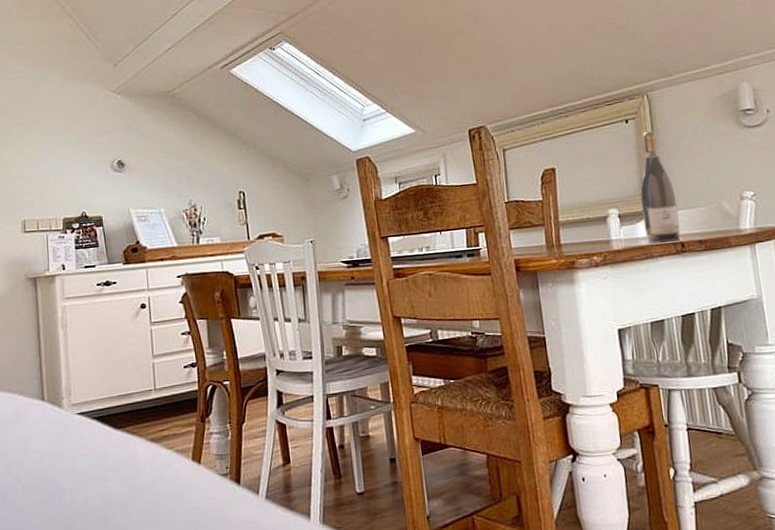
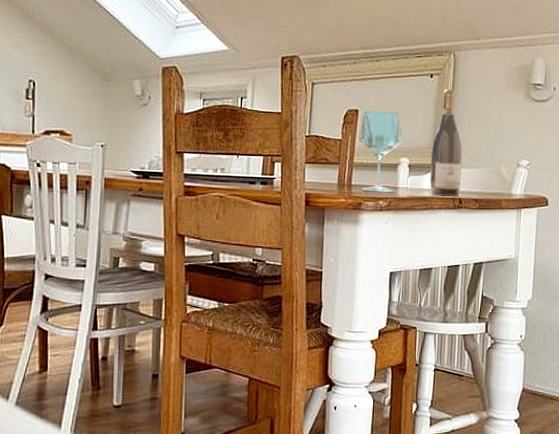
wine glass: none [558,163,610,250] -> present [357,110,402,193]

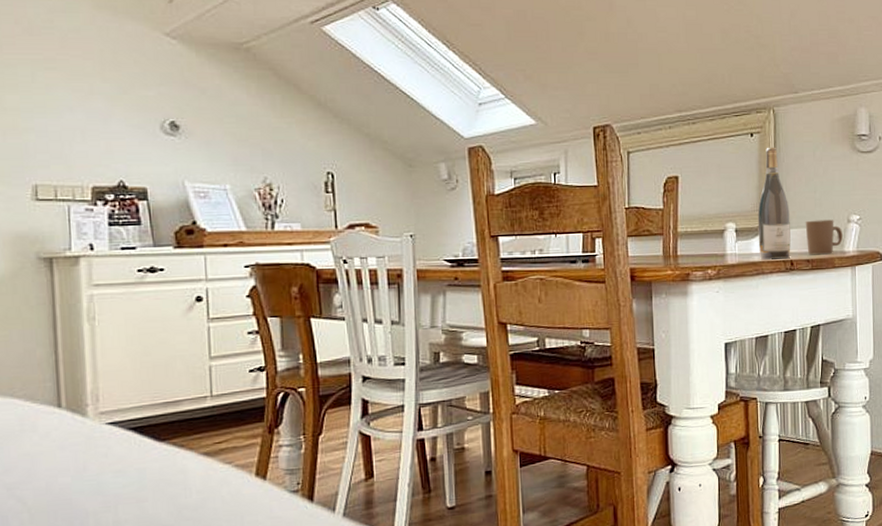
wine glass: present [357,110,402,193] -> none [679,175,726,262]
mug: none [476,161,511,196] -> present [805,219,843,255]

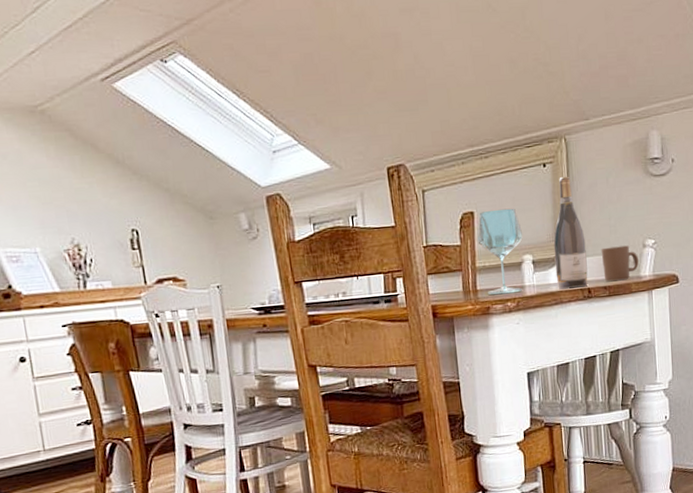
wine glass: none [679,175,726,262] -> present [476,208,523,296]

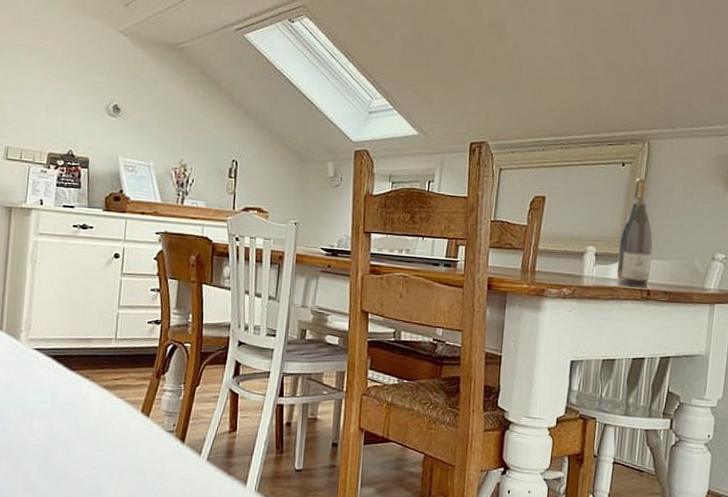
wine glass: present [476,208,523,296] -> none [543,198,590,281]
mug: present [601,245,639,282] -> none [666,253,705,289]

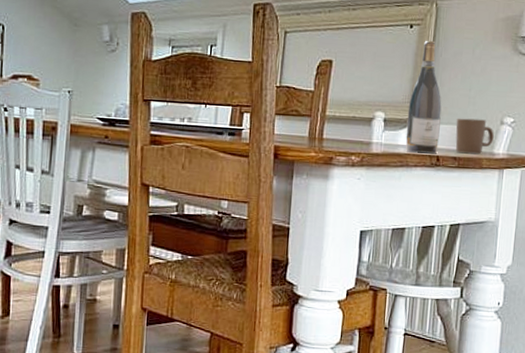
mug: none [666,253,705,289] -> present [455,118,494,155]

